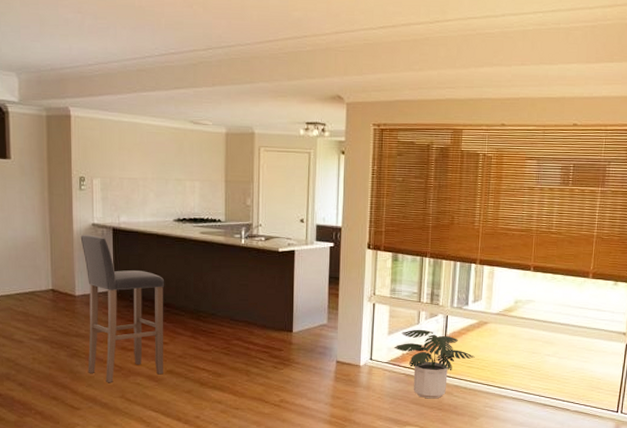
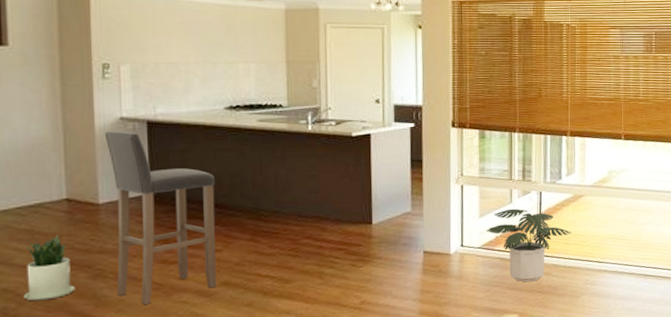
planter: none [20,318,58,371] -> present [23,234,76,302]

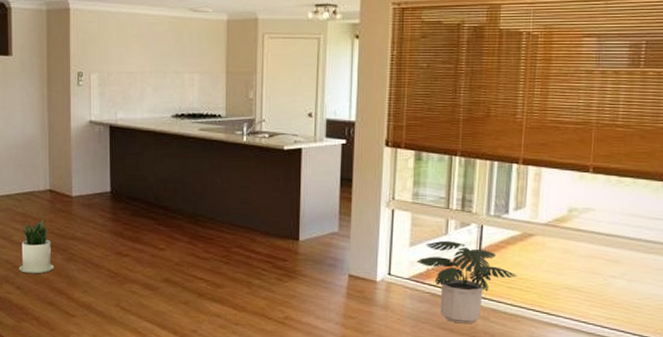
bar stool: present [104,130,216,306] -> none [78,132,162,290]

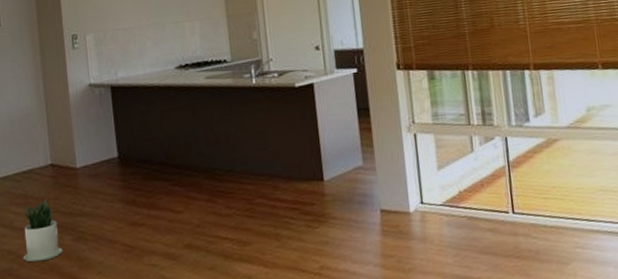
potted plant: present [416,240,517,324] -> none [447,158,550,246]

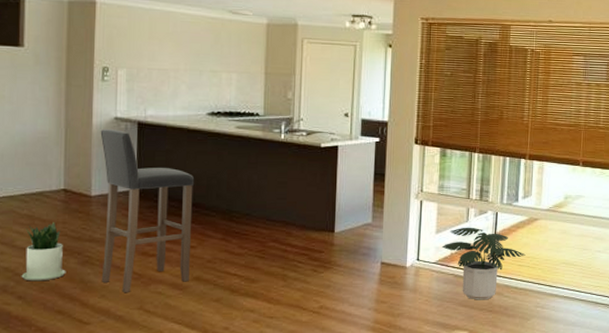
bar stool: none [77,96,181,268] -> present [100,128,195,293]
potted plant: none [447,158,550,246] -> present [441,227,525,300]

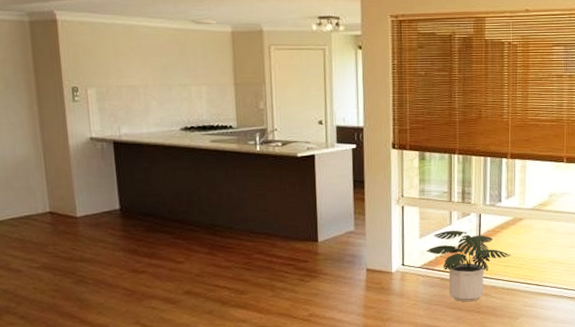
planter: present [21,221,66,281] -> none [18,243,63,302]
bar stool: present [100,128,195,293] -> none [77,149,181,310]

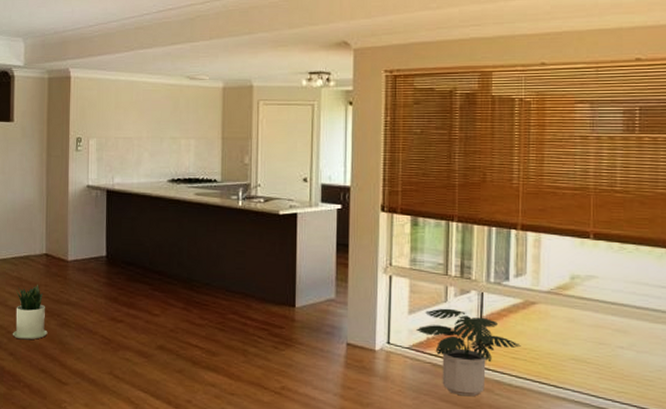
planter: none [18,243,63,302] -> present [12,284,48,340]

